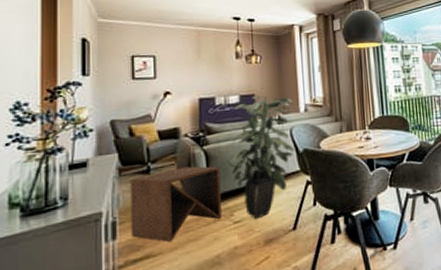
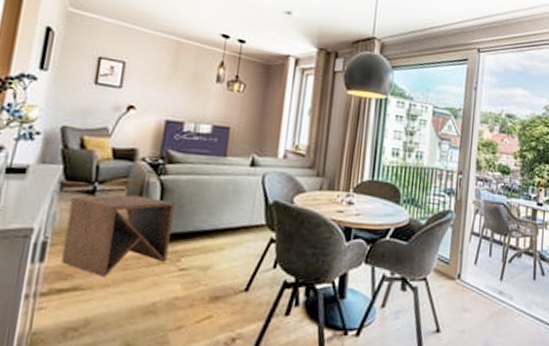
indoor plant: present [227,95,295,219] -> none [184,128,273,271]

